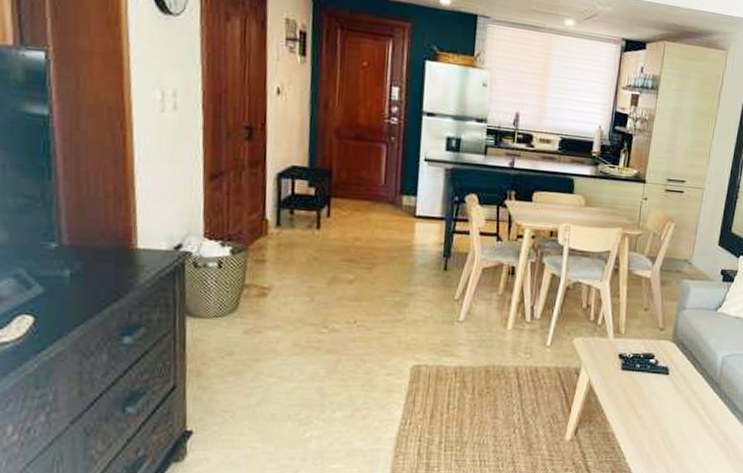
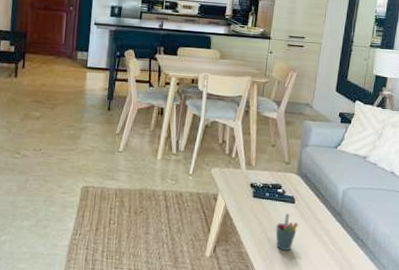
pen holder: none [646,386,672,428] -> present [275,213,298,250]

